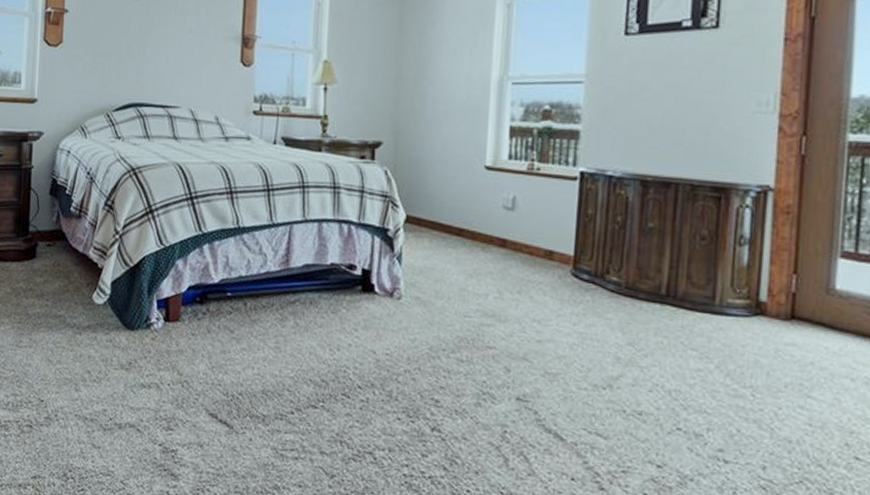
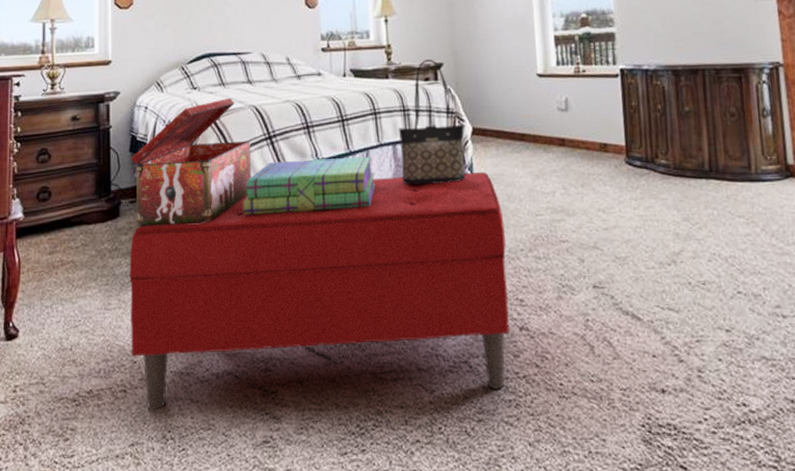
bench: none [39,253,429,485] -> present [129,172,510,410]
decorative box: none [50,151,171,277] -> present [131,97,251,226]
stack of books: none [158,224,297,283] -> present [243,156,376,216]
tote bag: none [324,136,397,270] -> present [398,59,466,185]

